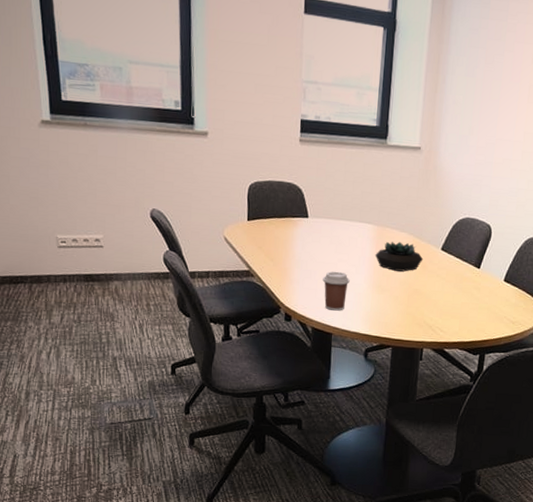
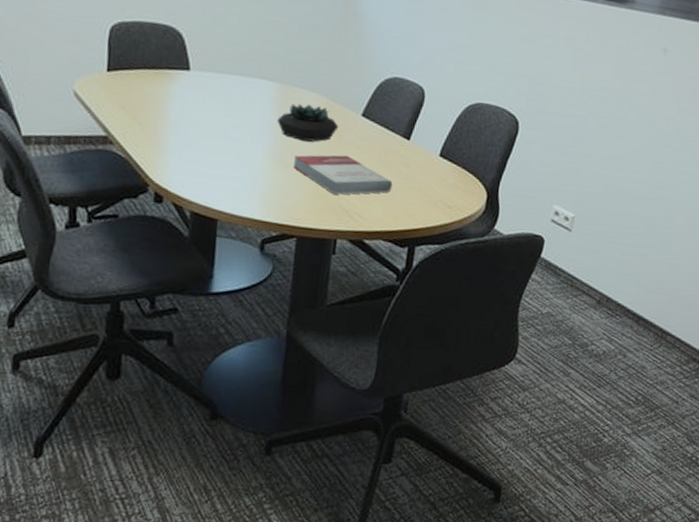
coffee cup: present [322,271,350,311] -> none [207,139,243,191]
book: none [389,281,467,313] -> present [294,155,393,195]

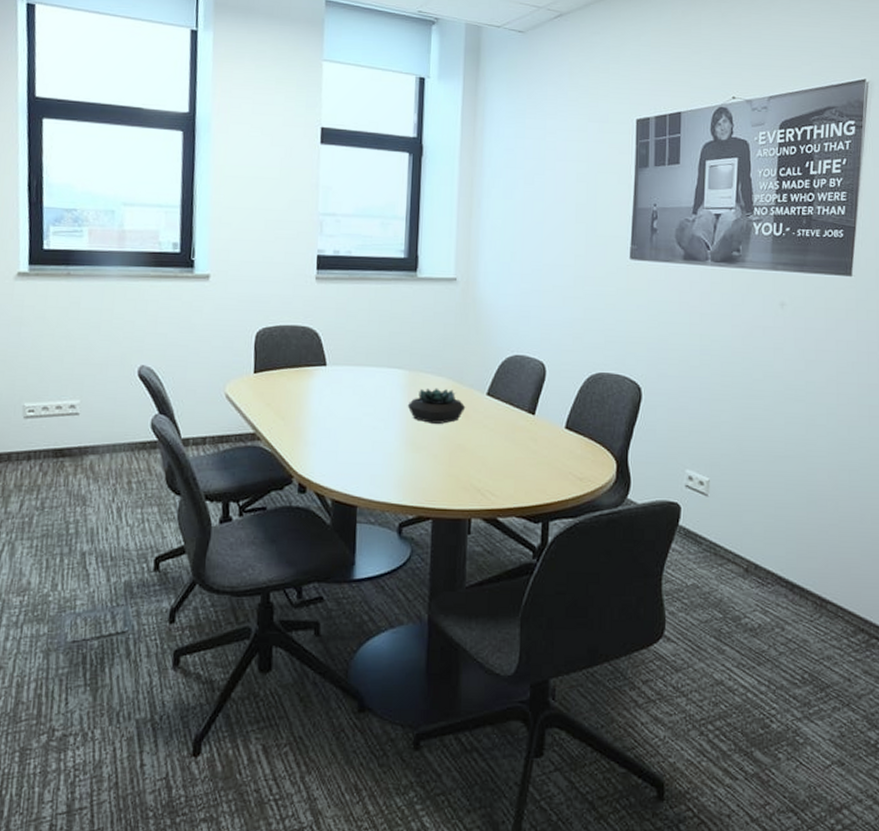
book: present [294,155,393,195] -> none [426,434,522,474]

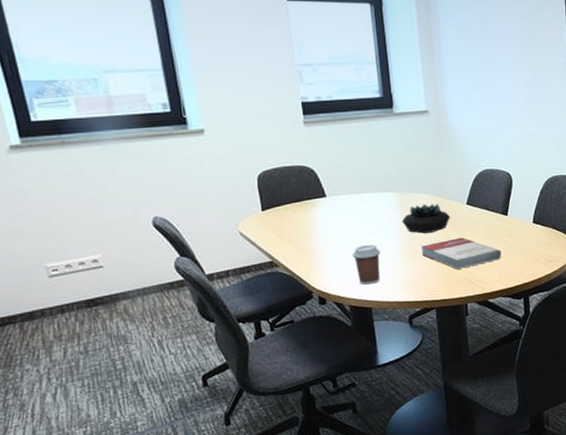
coffee cup: none [344,428,378,477] -> present [352,244,381,285]
book: none [426,434,522,474] -> present [421,237,502,269]

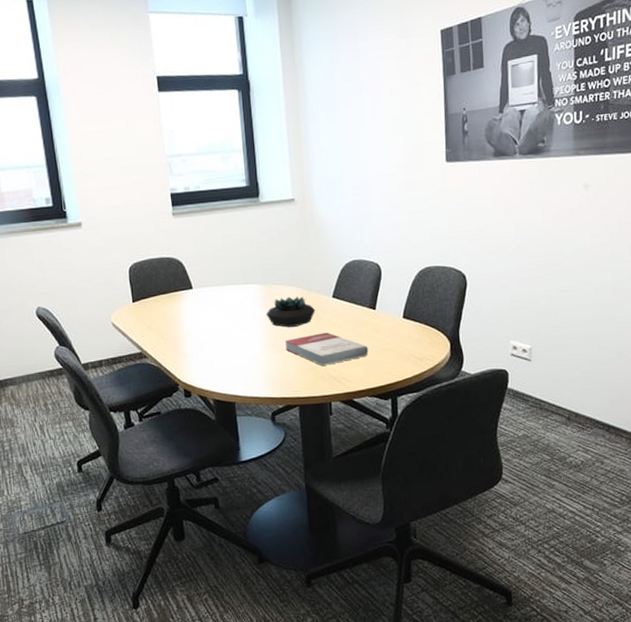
coffee cup: present [352,244,381,285] -> none [216,337,245,379]

